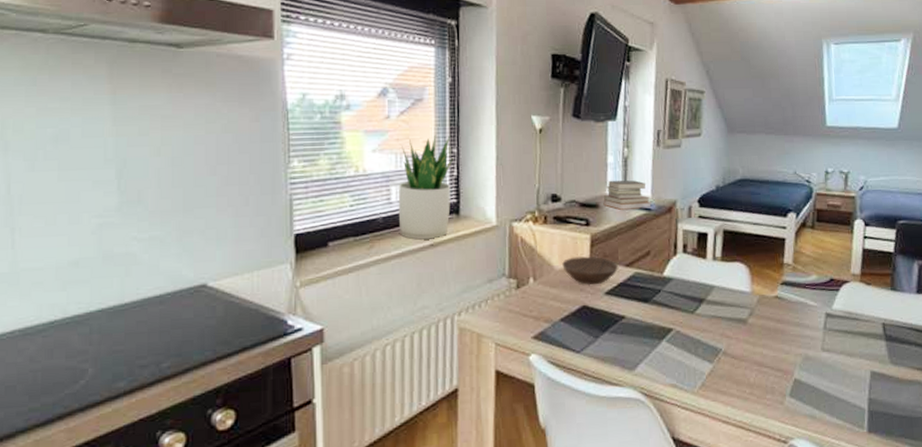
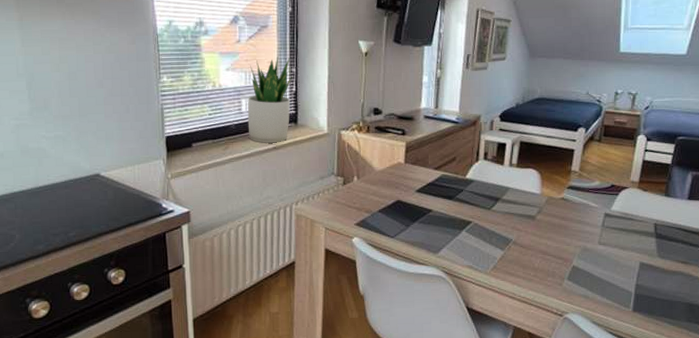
bowl: present [562,256,619,285] -> none [381,160,429,183]
books: present [603,180,652,210] -> none [417,97,459,122]

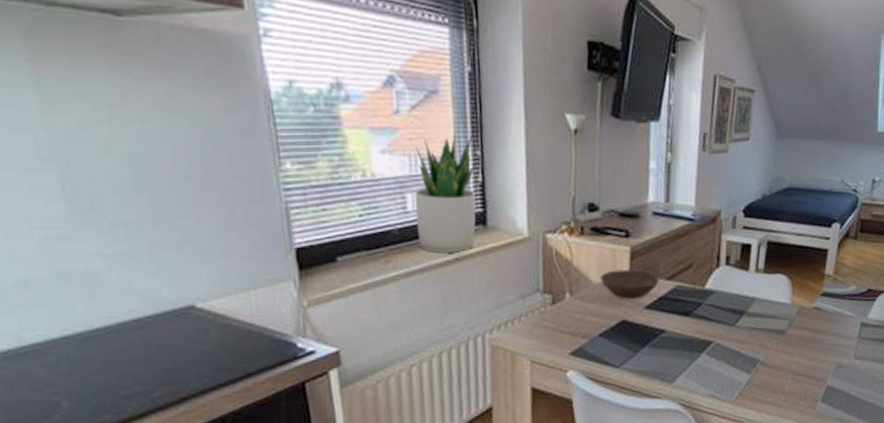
bowl: none [381,160,429,183] -> present [600,269,660,299]

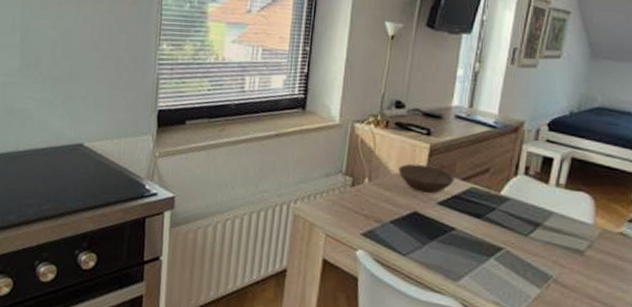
planter: present [415,134,478,254] -> none [249,32,306,130]

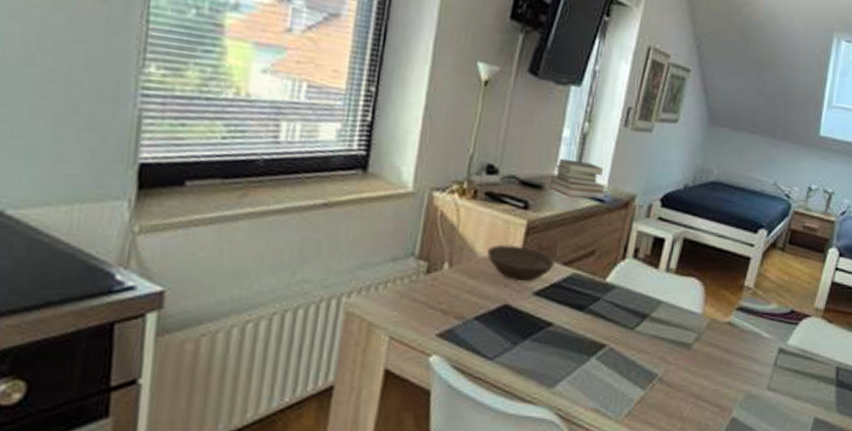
books: none [447,93,497,126] -> present [549,158,606,200]

